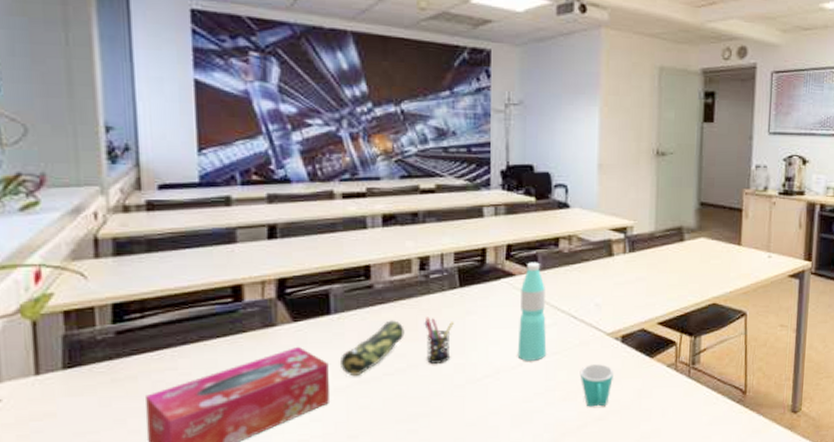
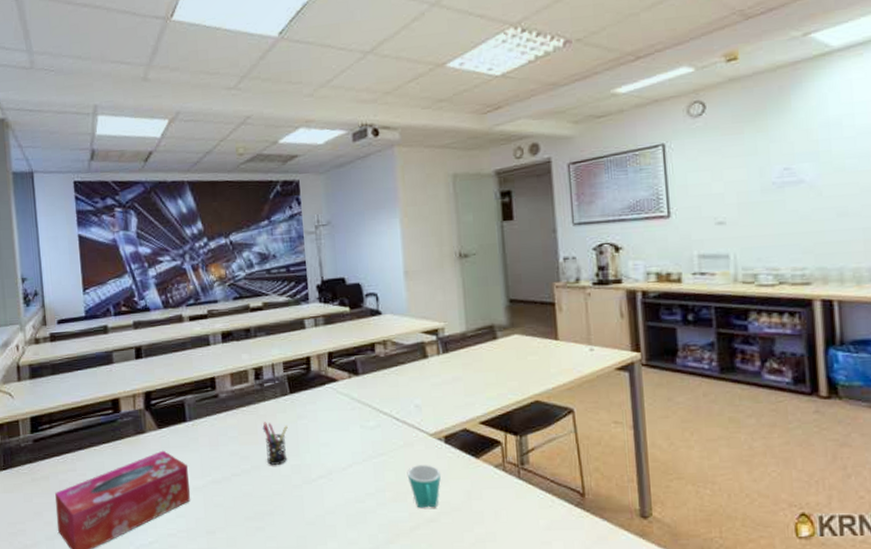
pencil case: present [341,320,405,376] -> none [197,425,247,476]
water bottle: present [517,262,547,361] -> none [344,367,374,462]

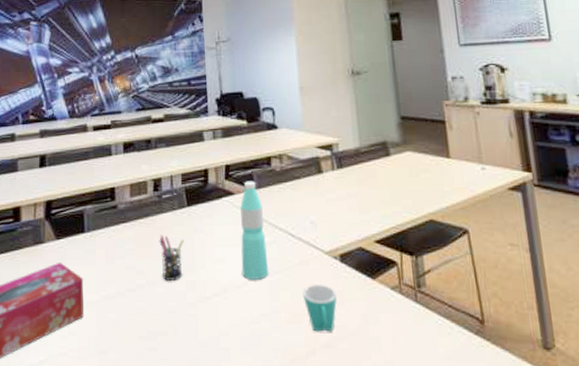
water bottle: none [344,367,374,462] -> present [240,181,269,280]

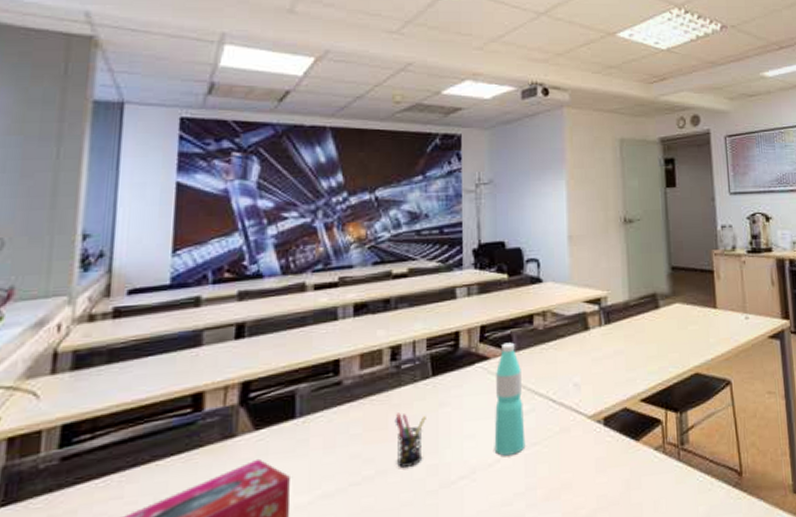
mug: present [302,285,337,332] -> none [562,452,598,506]

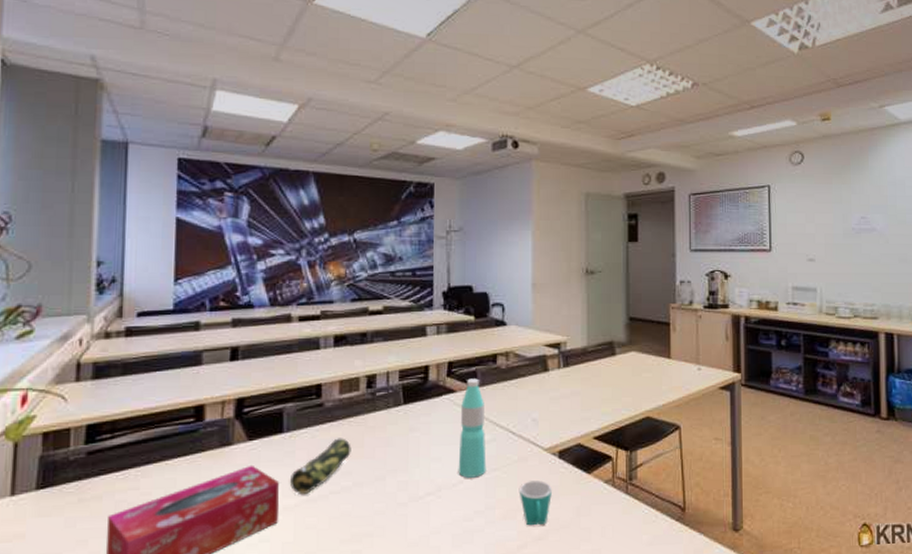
pencil case: none [303,419,374,489] -> present [290,438,351,494]
pen holder: present [395,413,426,468] -> none [370,434,398,481]
mug: none [562,452,598,506] -> present [518,480,552,526]

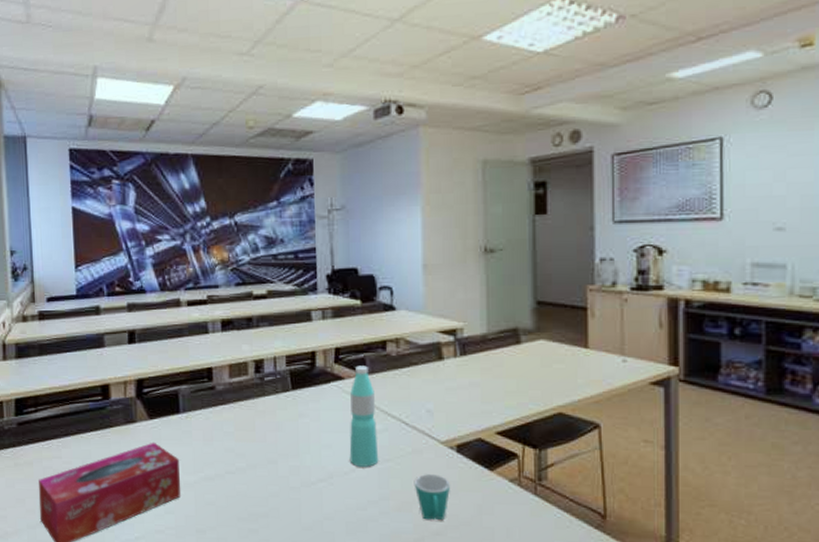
pencil case: present [290,438,351,494] -> none [189,420,244,472]

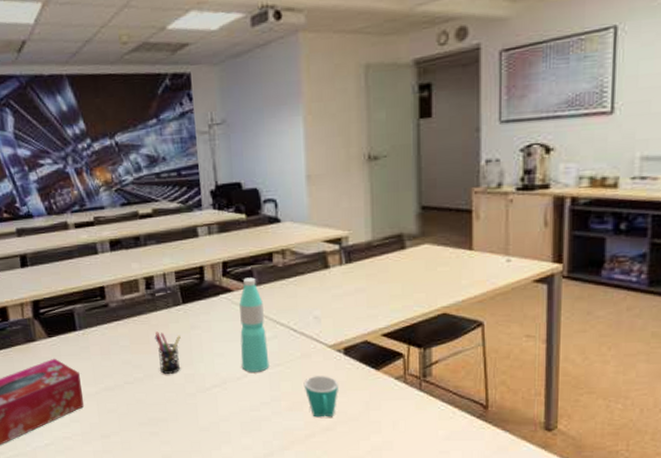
pen holder: none [261,418,288,465] -> present [155,332,181,374]

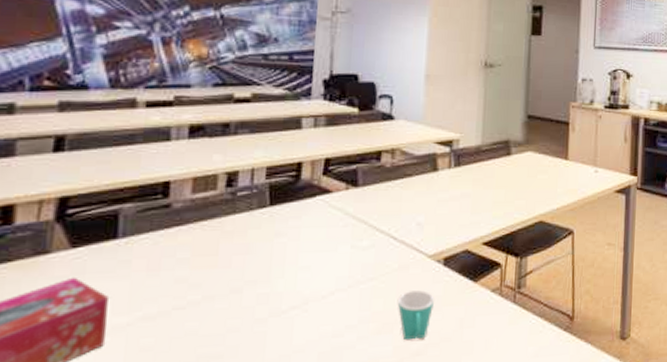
pen holder: present [155,332,181,374] -> none [226,240,260,294]
water bottle: present [239,277,270,372] -> none [329,177,364,289]

